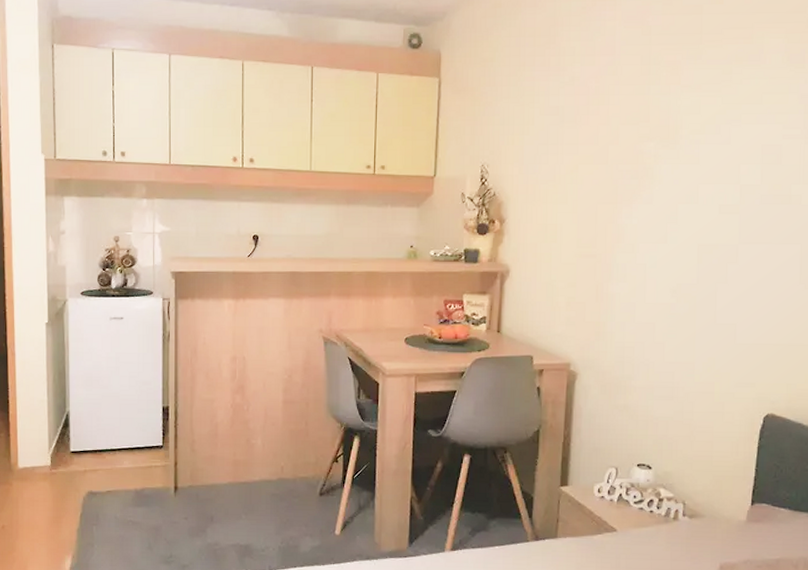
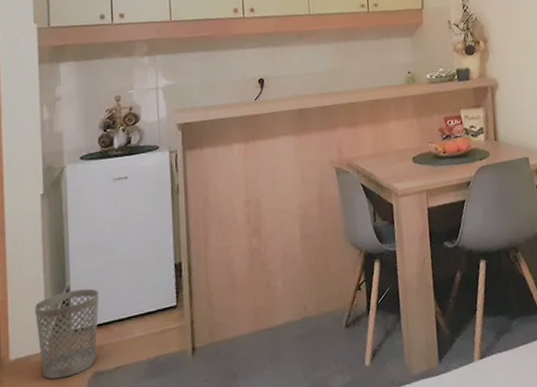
wastebasket: none [39,416,95,492] -> present [34,288,99,380]

